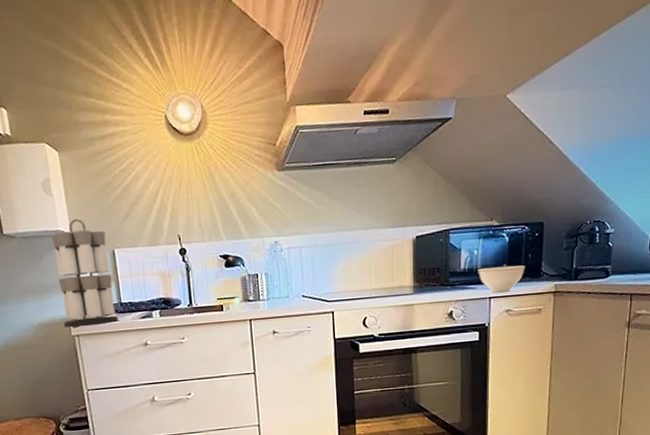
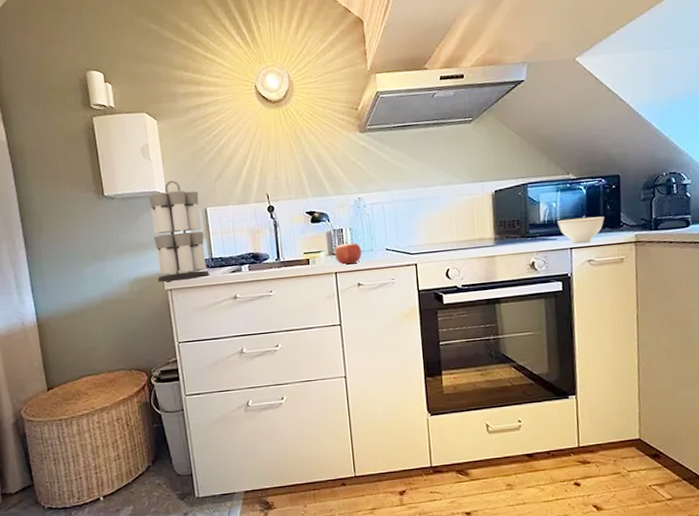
fruit: none [248,287,278,312] -> present [334,241,363,265]

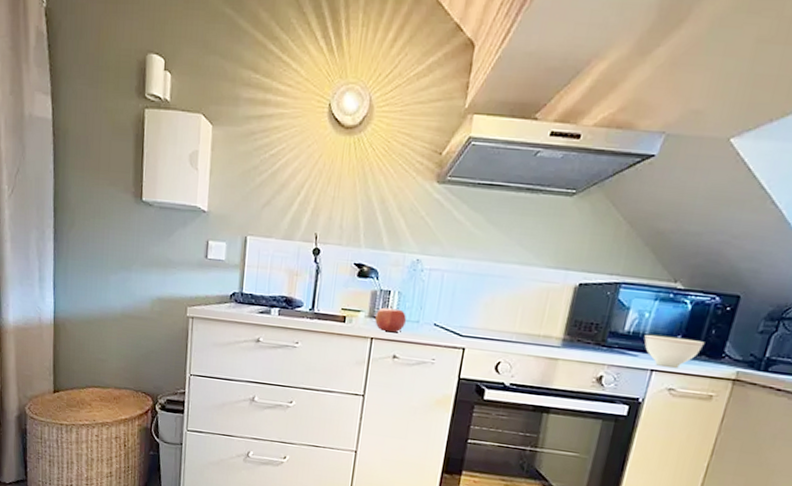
spice rack: present [147,180,210,283] -> none [180,197,242,312]

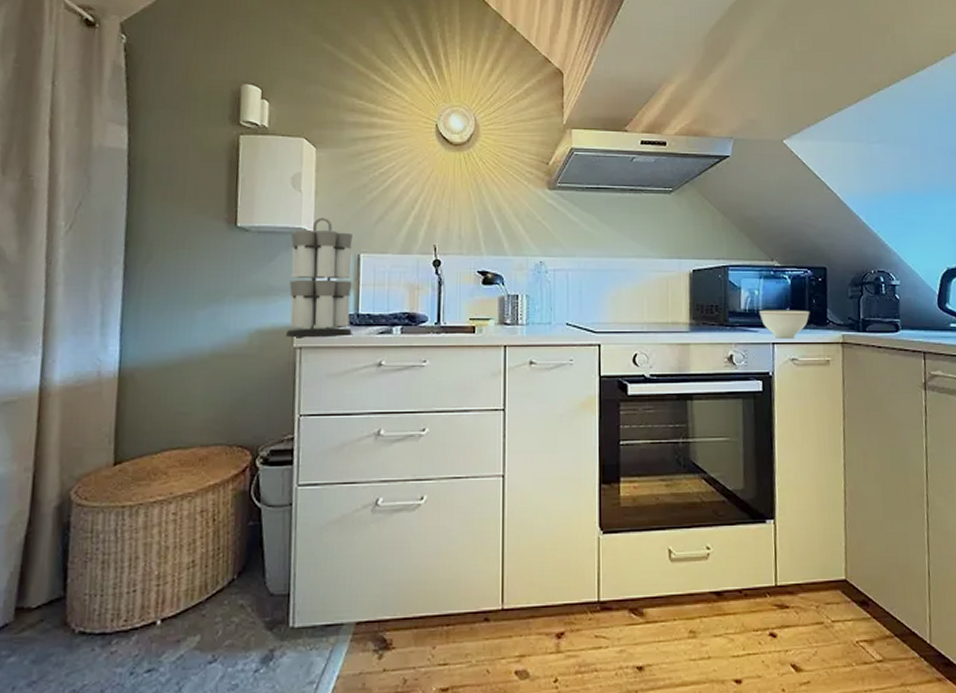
spice rack: none [180,197,242,312] -> present [285,217,353,338]
fruit: present [374,305,407,333] -> none [505,309,539,338]

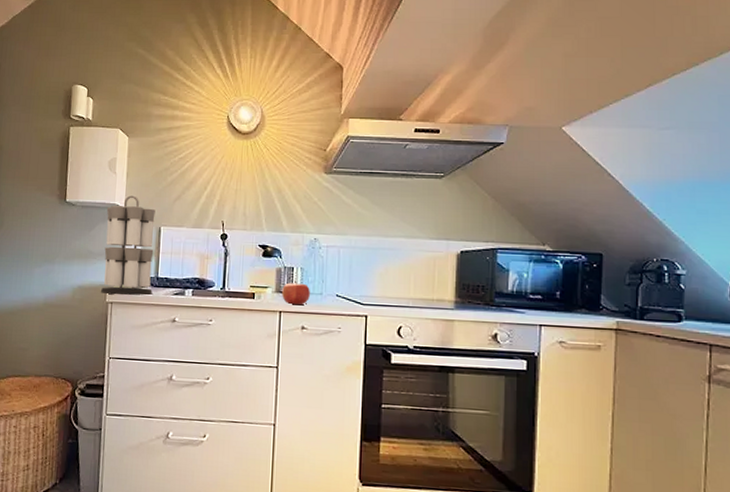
fruit: none [505,309,539,338] -> present [281,280,311,306]
bowl: present [759,310,810,340] -> none [527,292,582,323]

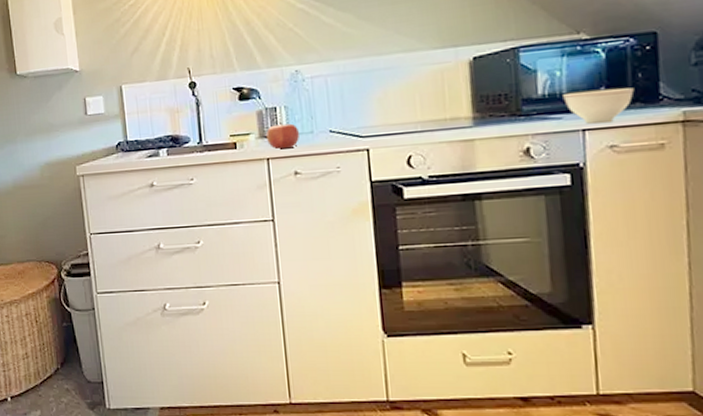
spice rack: present [100,195,155,296] -> none [60,55,124,168]
bowl: none [527,292,582,323] -> present [563,87,635,125]

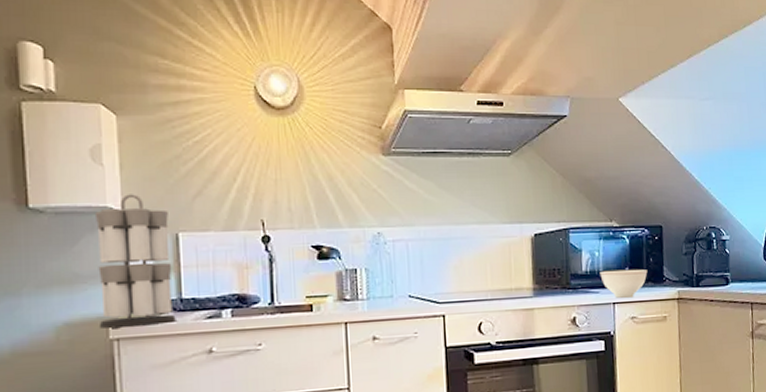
spice rack: none [60,55,124,168] -> present [94,194,176,330]
fruit: present [265,121,300,150] -> none [344,284,380,314]

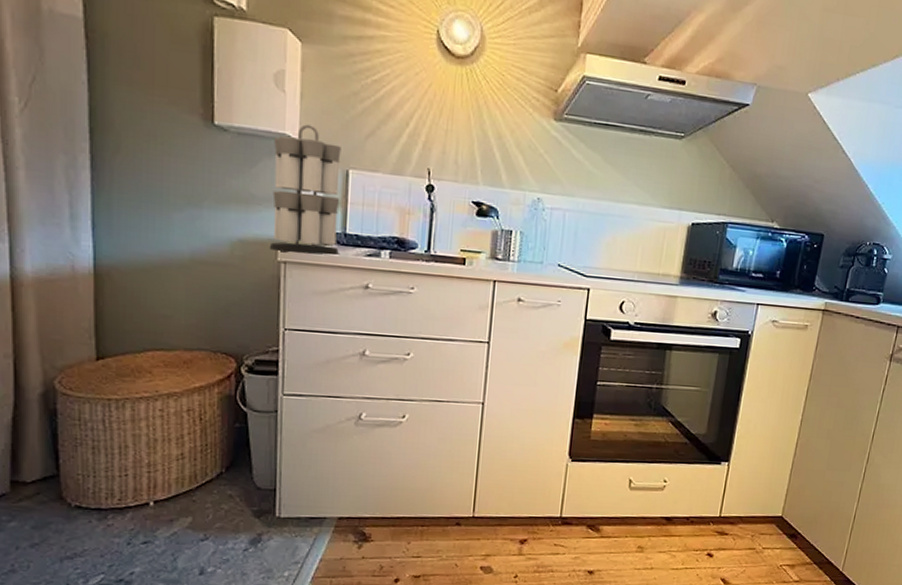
bowl: present [600,269,648,299] -> none [749,270,799,302]

